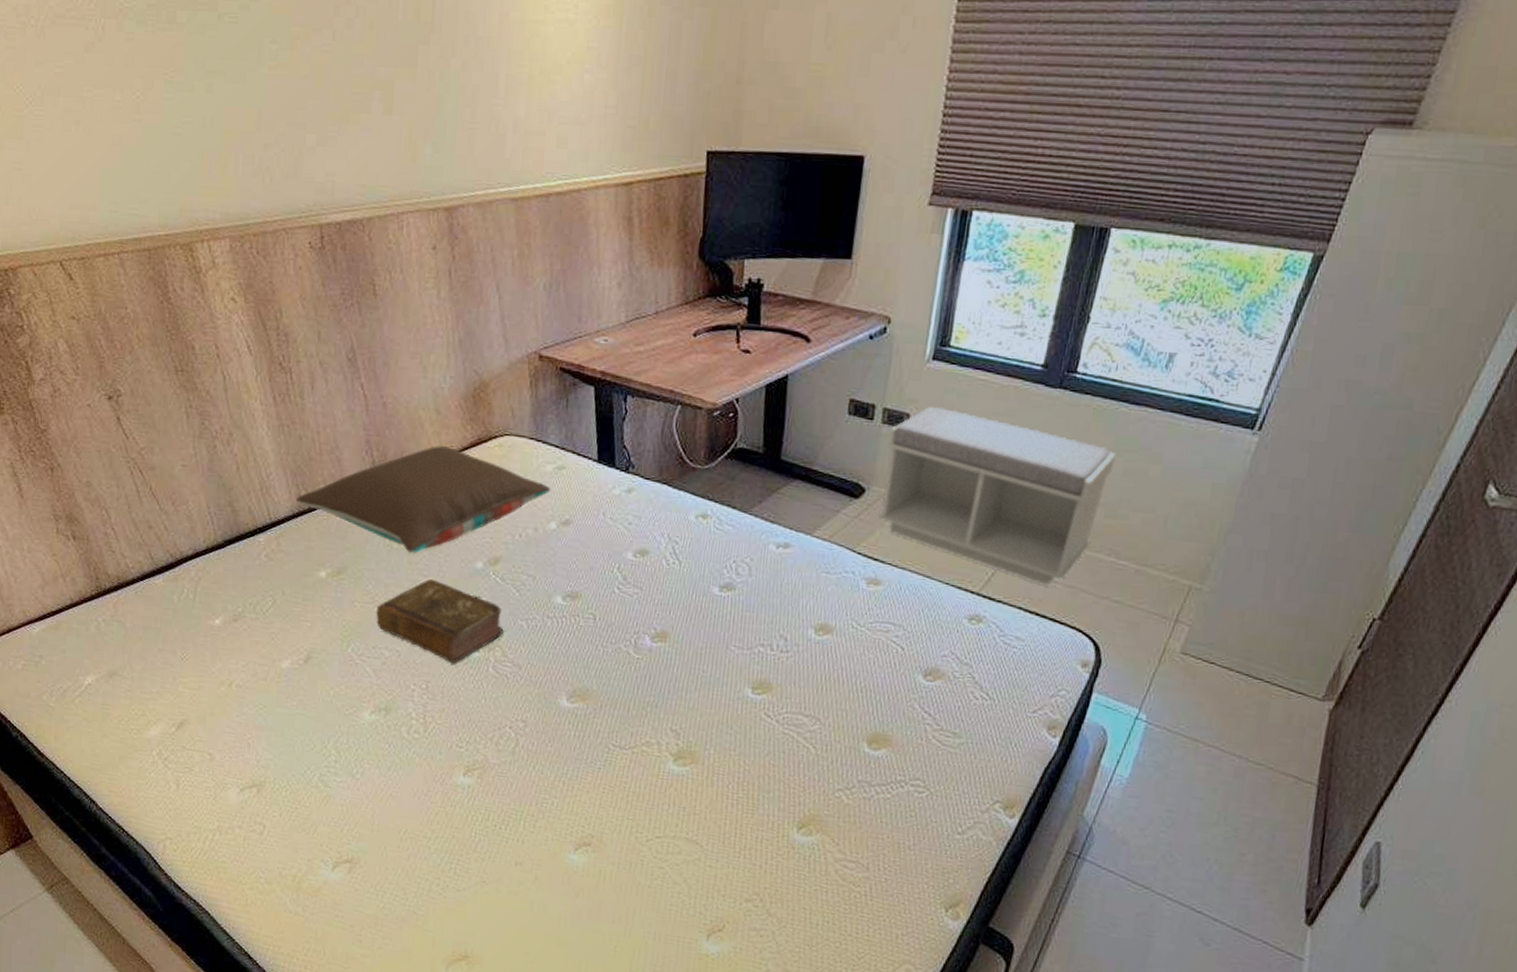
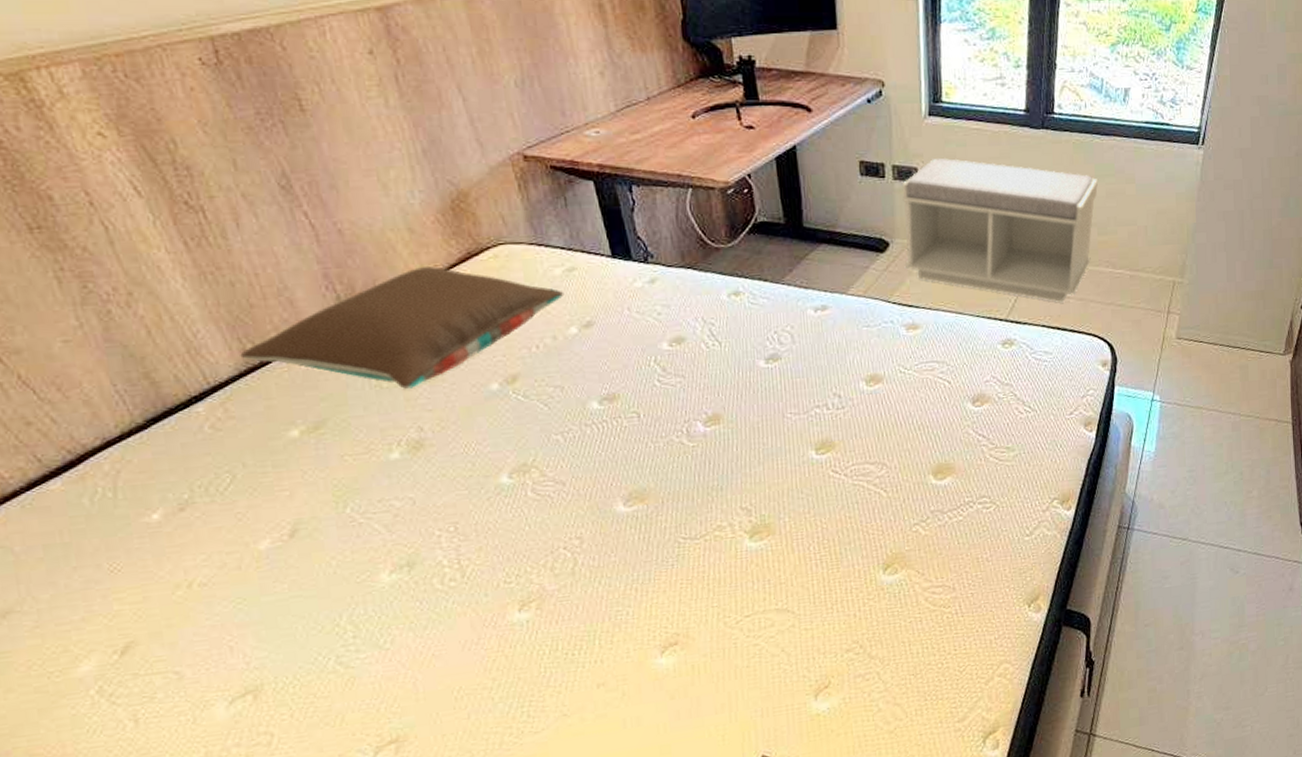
book: present [376,578,504,664] -> none [374,411,538,498]

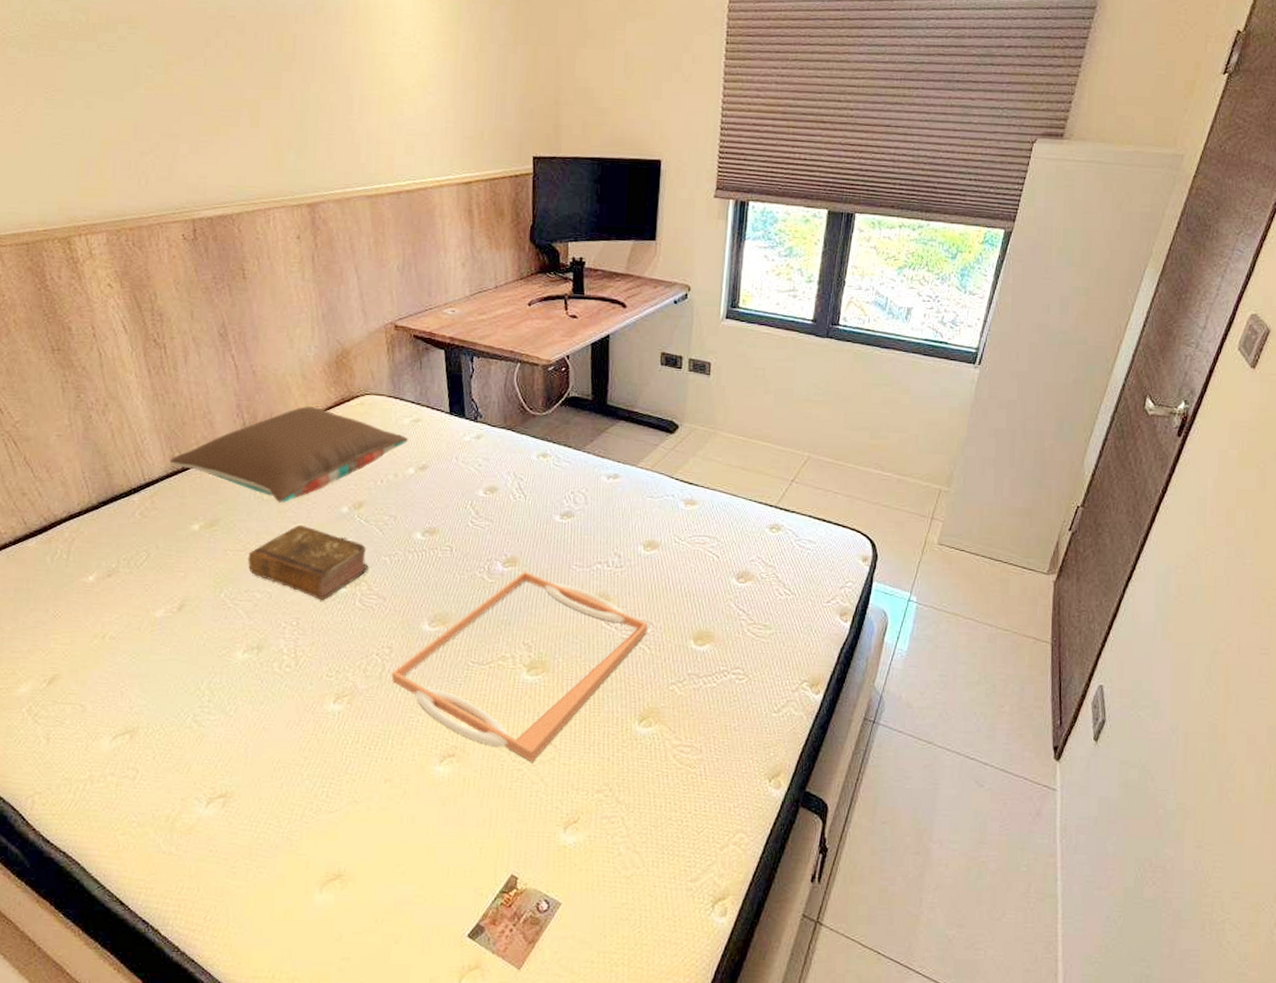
book: none [374,411,538,498] -> present [248,524,369,601]
serving tray: none [586,428,881,634] -> present [391,571,648,762]
bench: present [902,157,1098,303] -> none [689,355,874,497]

